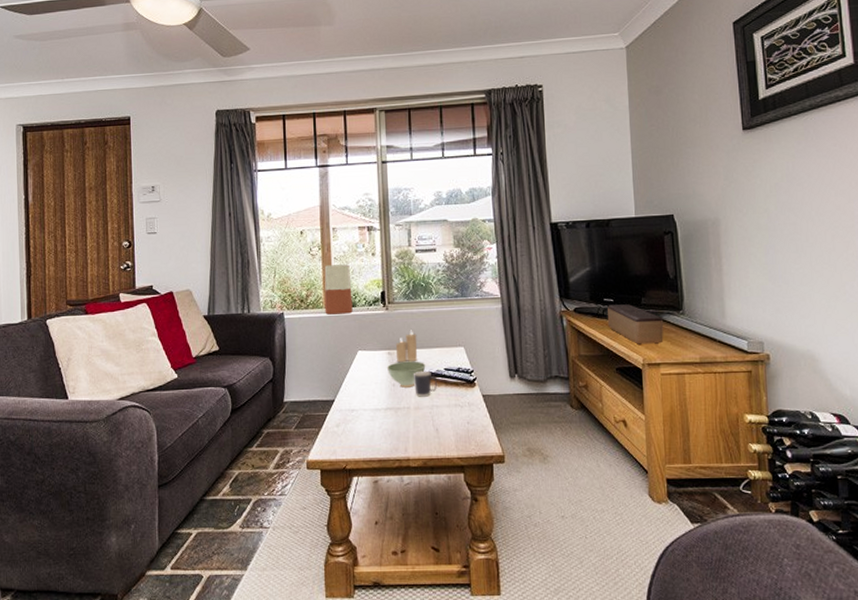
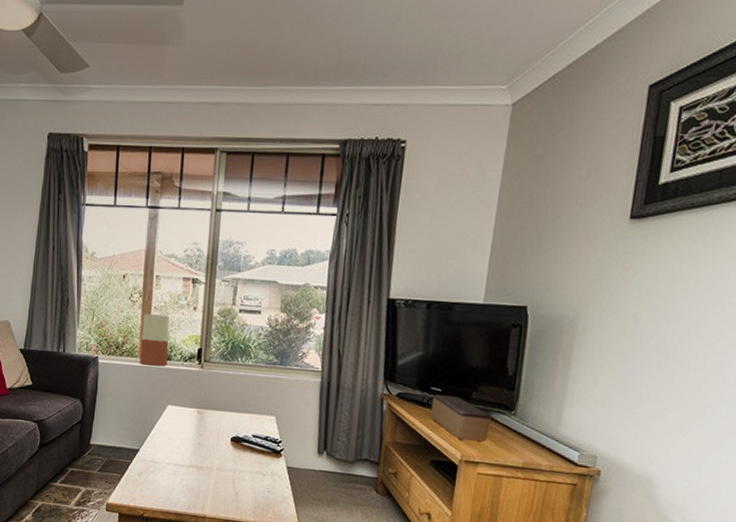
bowl: present [386,361,426,388] -> none [194,421,234,449]
candle: present [395,330,418,363] -> none [205,391,229,424]
mug: present [413,370,438,397] -> none [219,433,244,460]

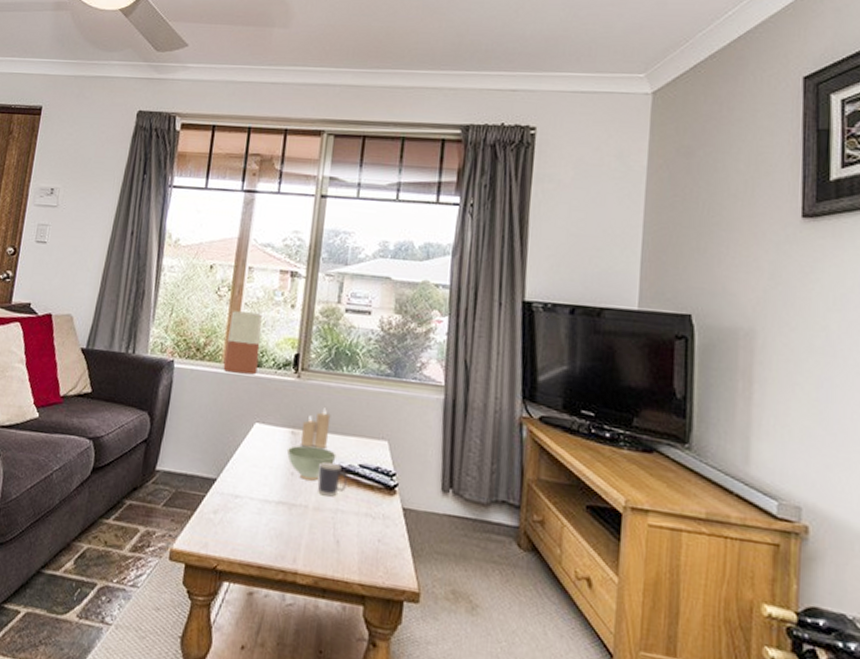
bowl: none [194,421,234,449] -> present [286,445,336,481]
candle: none [205,391,229,424] -> present [300,408,331,449]
mug: none [219,433,244,460] -> present [317,461,348,497]
decorative box: present [430,394,491,443] -> none [582,419,659,485]

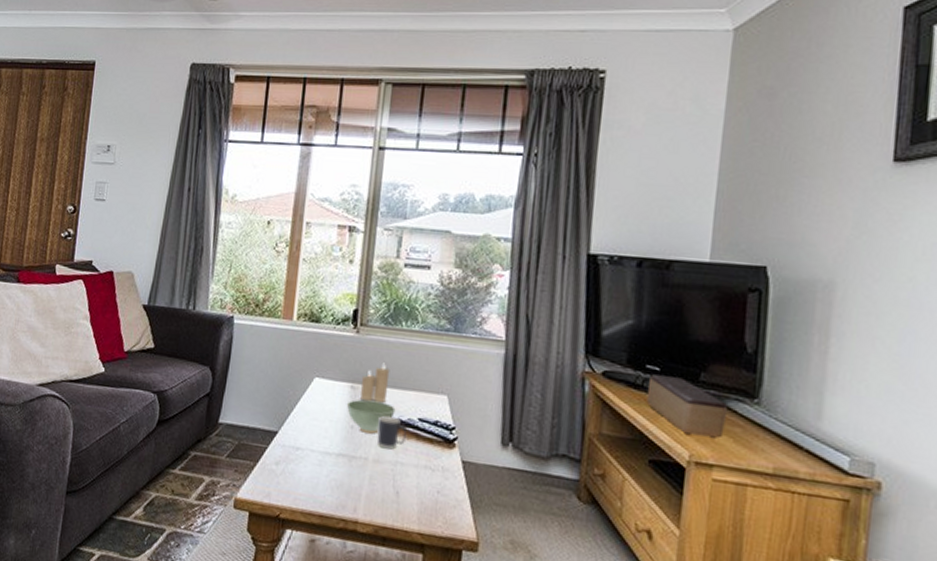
vase: present [223,311,262,375] -> none [282,267,320,331]
decorative box: none [582,419,659,485] -> present [646,374,727,440]

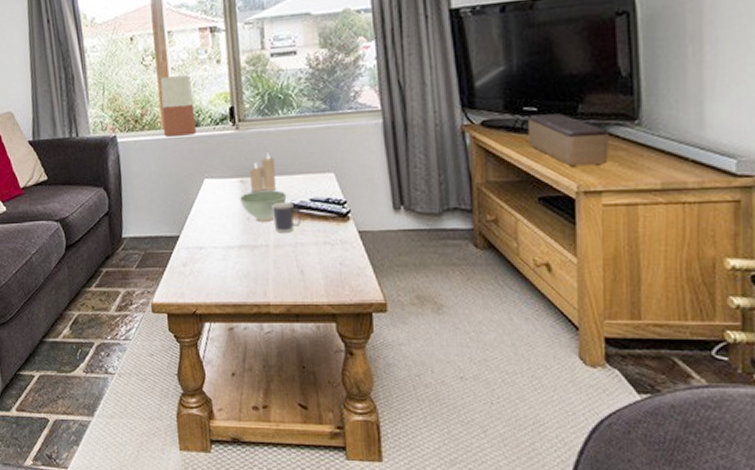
vase: none [282,267,320,331] -> present [160,75,197,138]

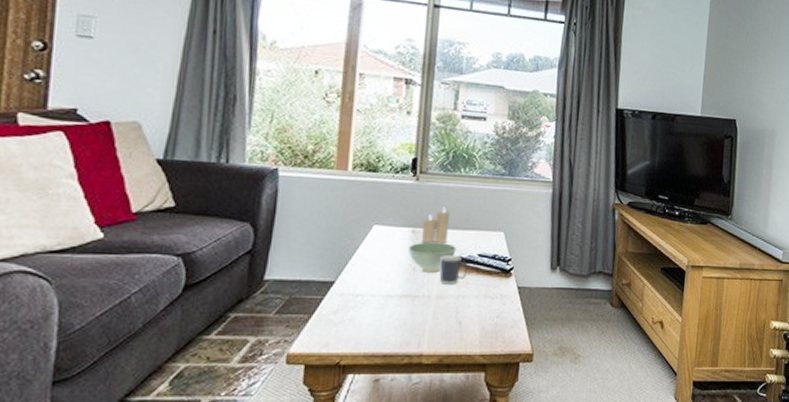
vase: present [160,75,197,138] -> none [336,117,376,180]
decorative box: present [527,113,609,168] -> none [659,202,712,248]

